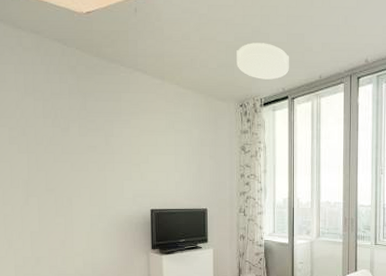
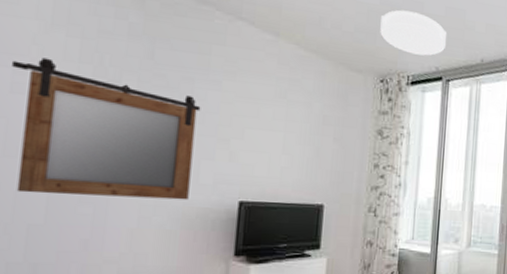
mirror: none [7,117,119,211] -> present [11,57,201,200]

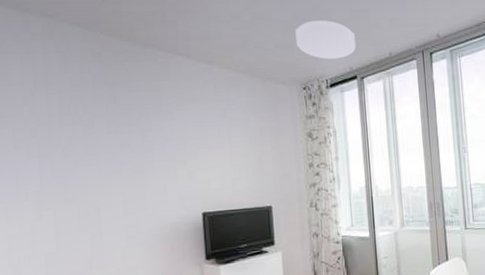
mirror: present [11,57,201,200] -> none [10,115,162,229]

